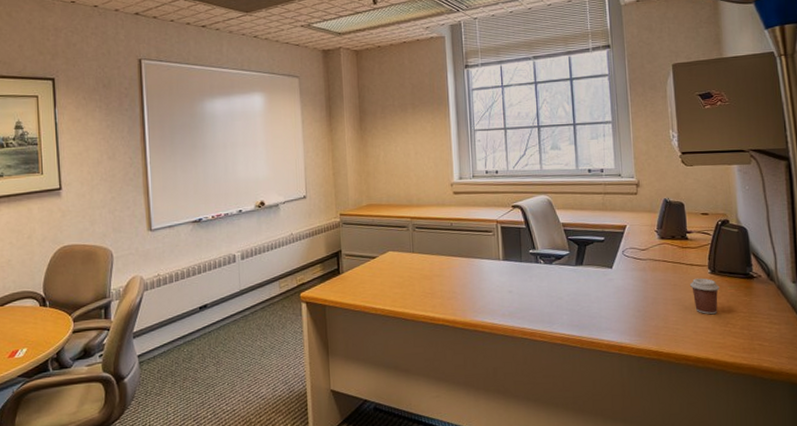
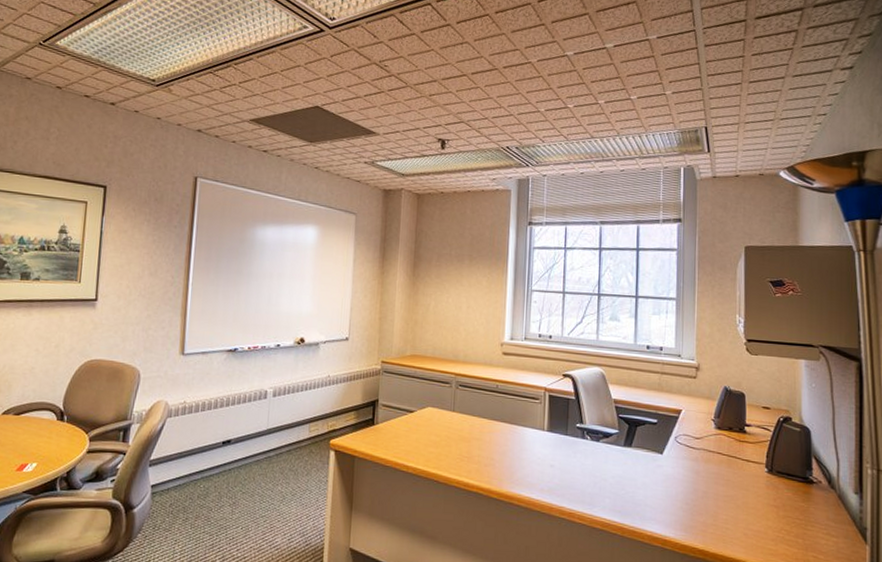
coffee cup: present [690,278,720,315] -> none [745,476,776,518]

